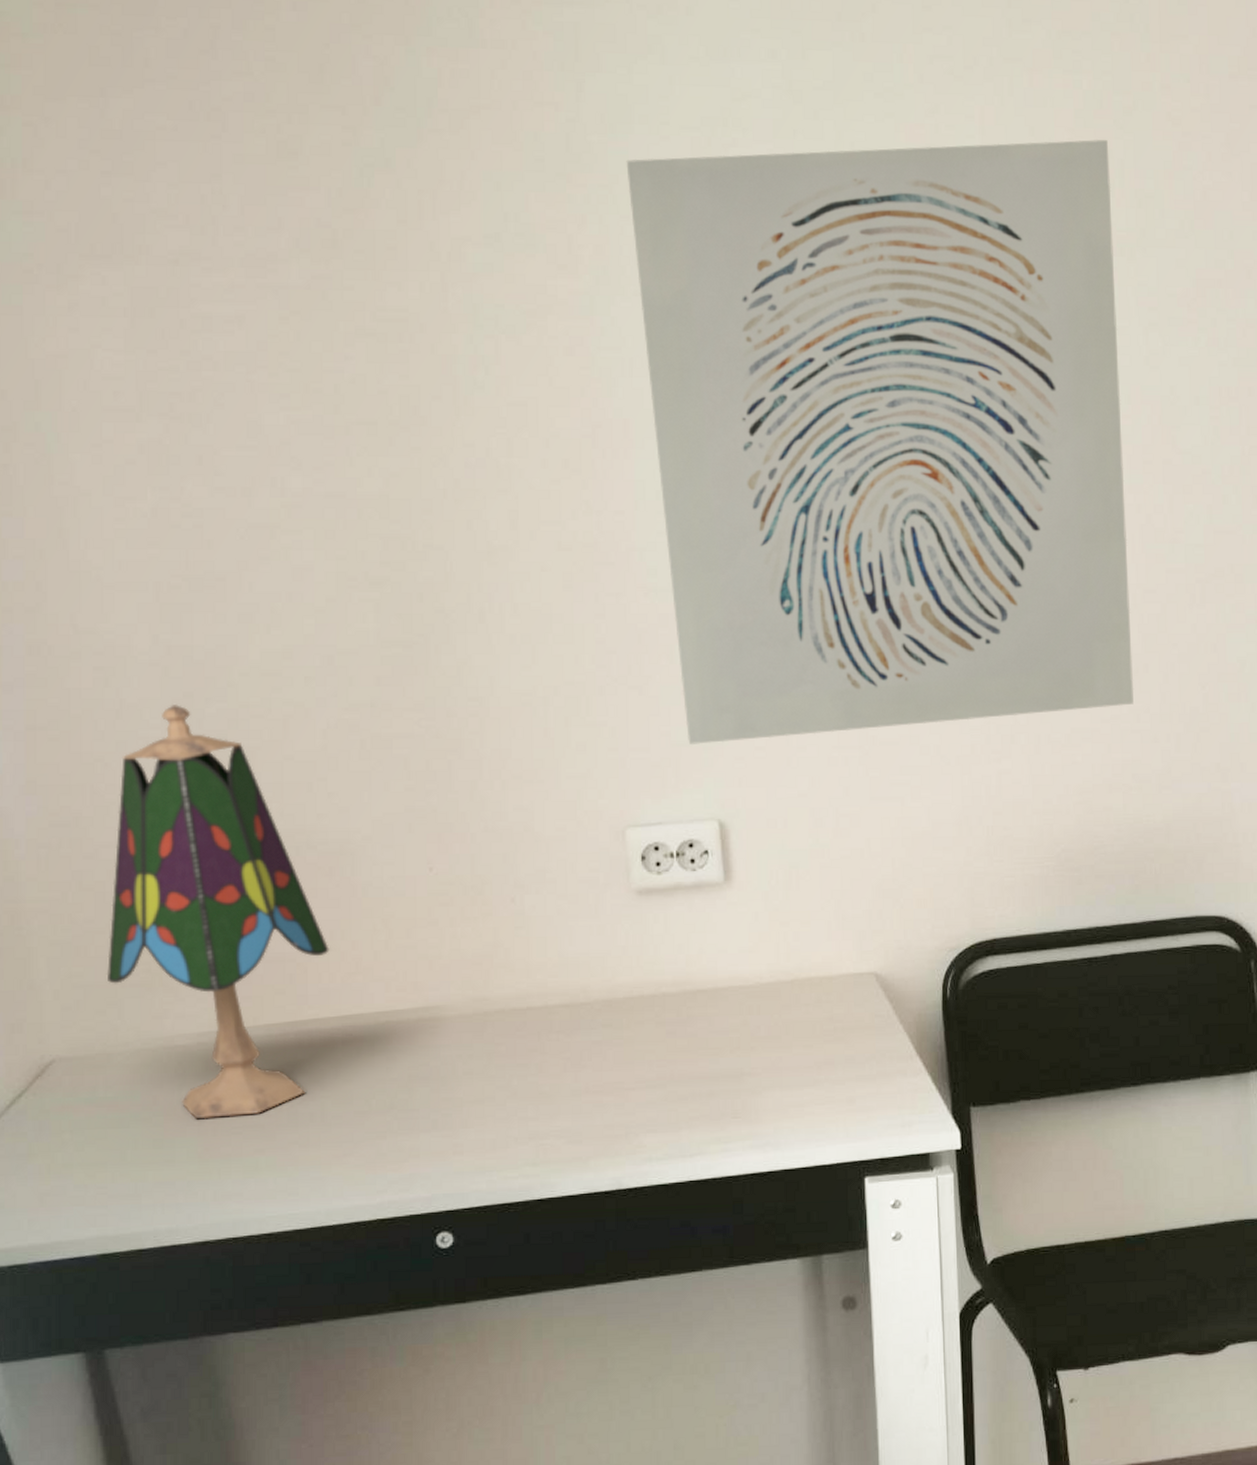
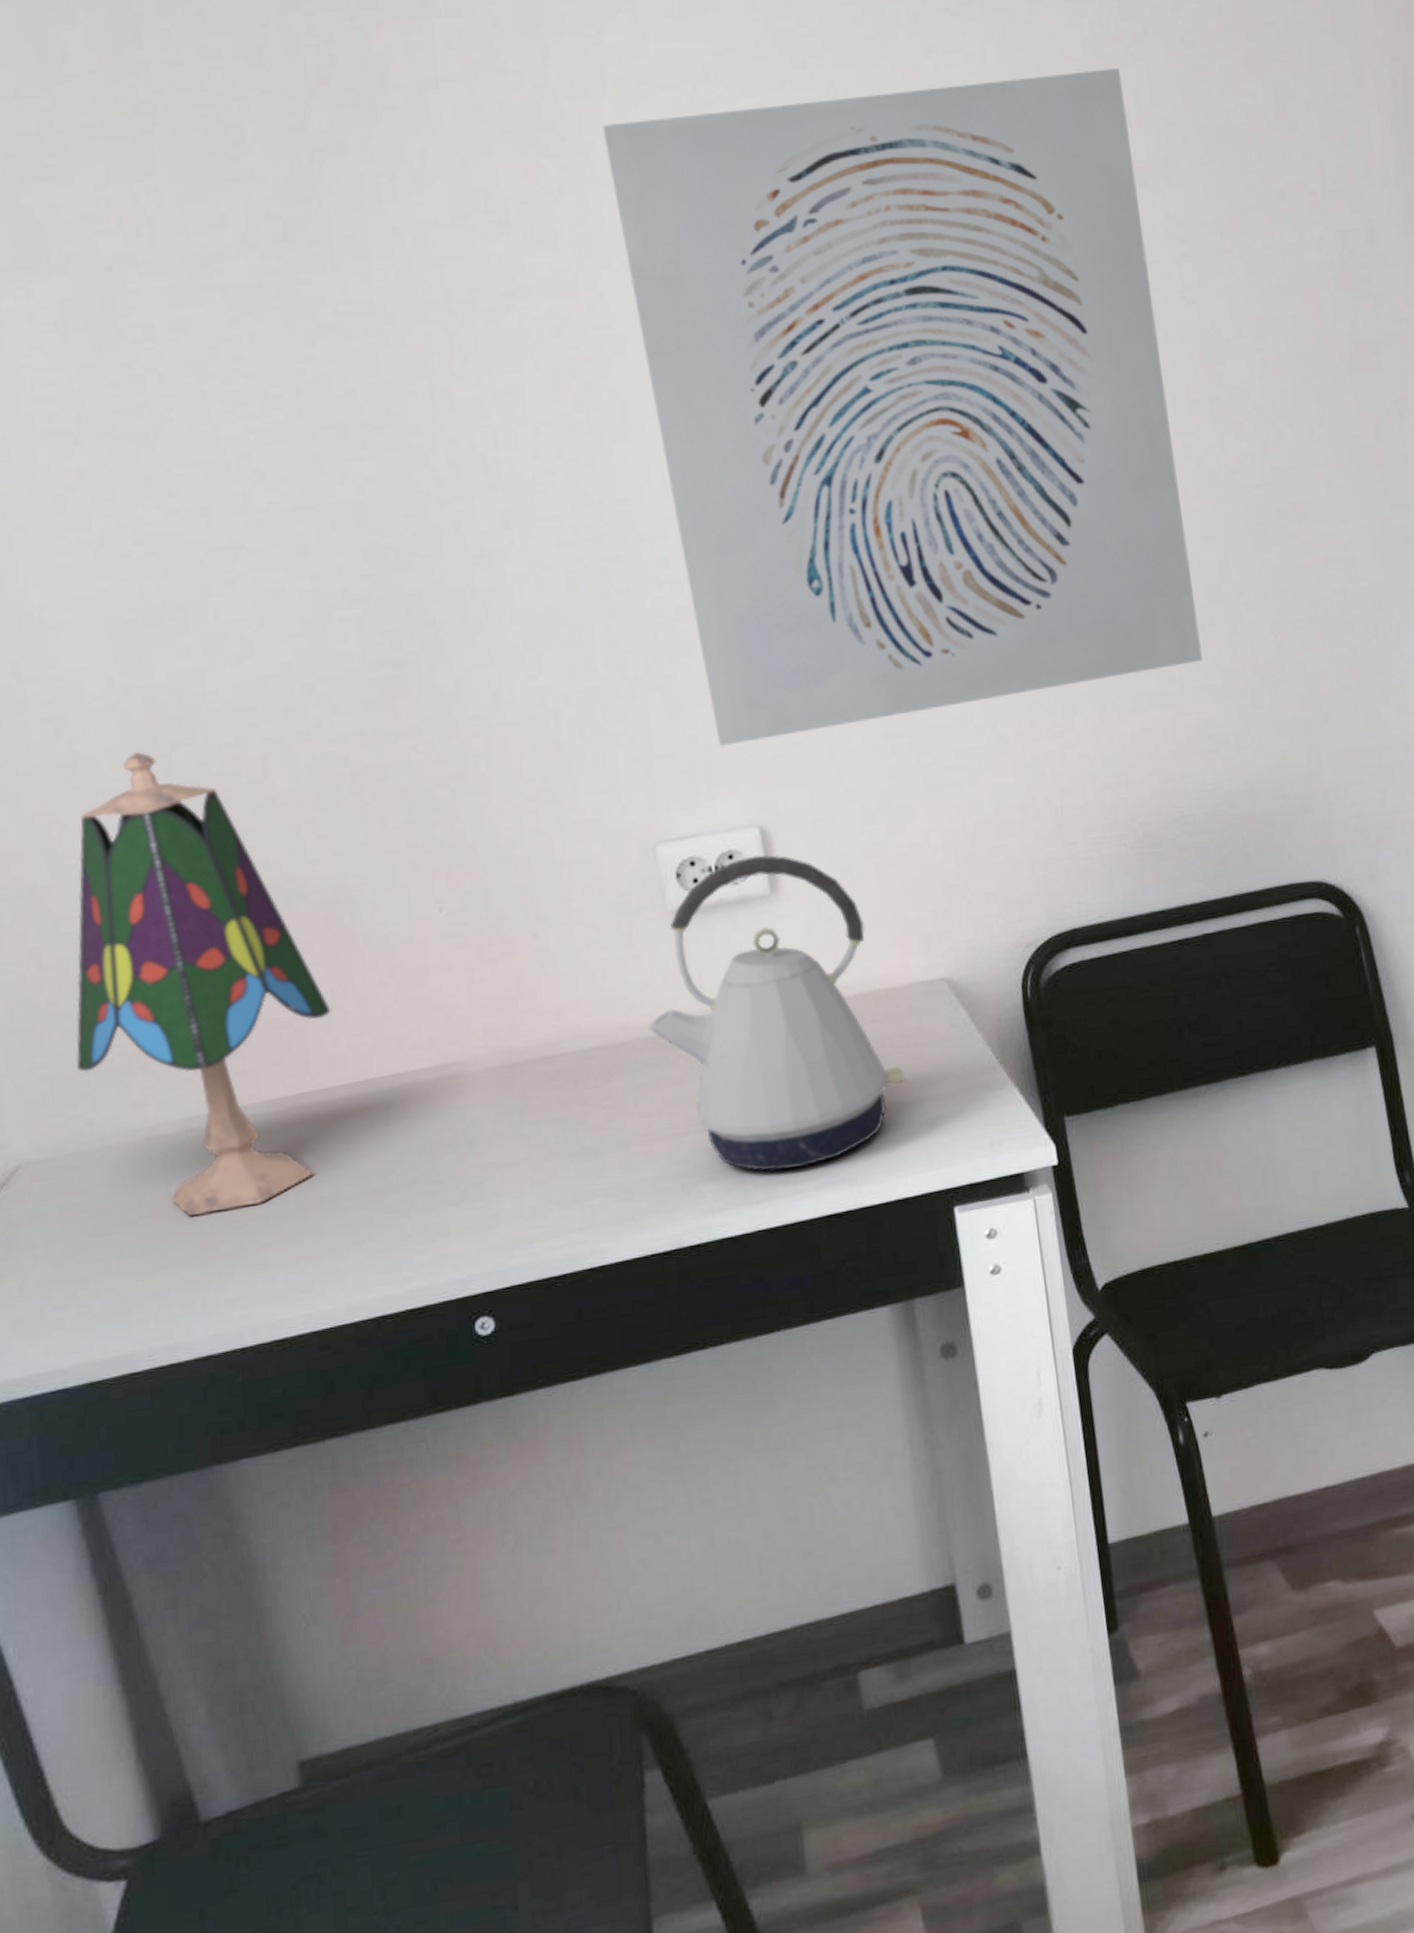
kettle: none [607,846,830,1130] -> present [648,855,905,1172]

